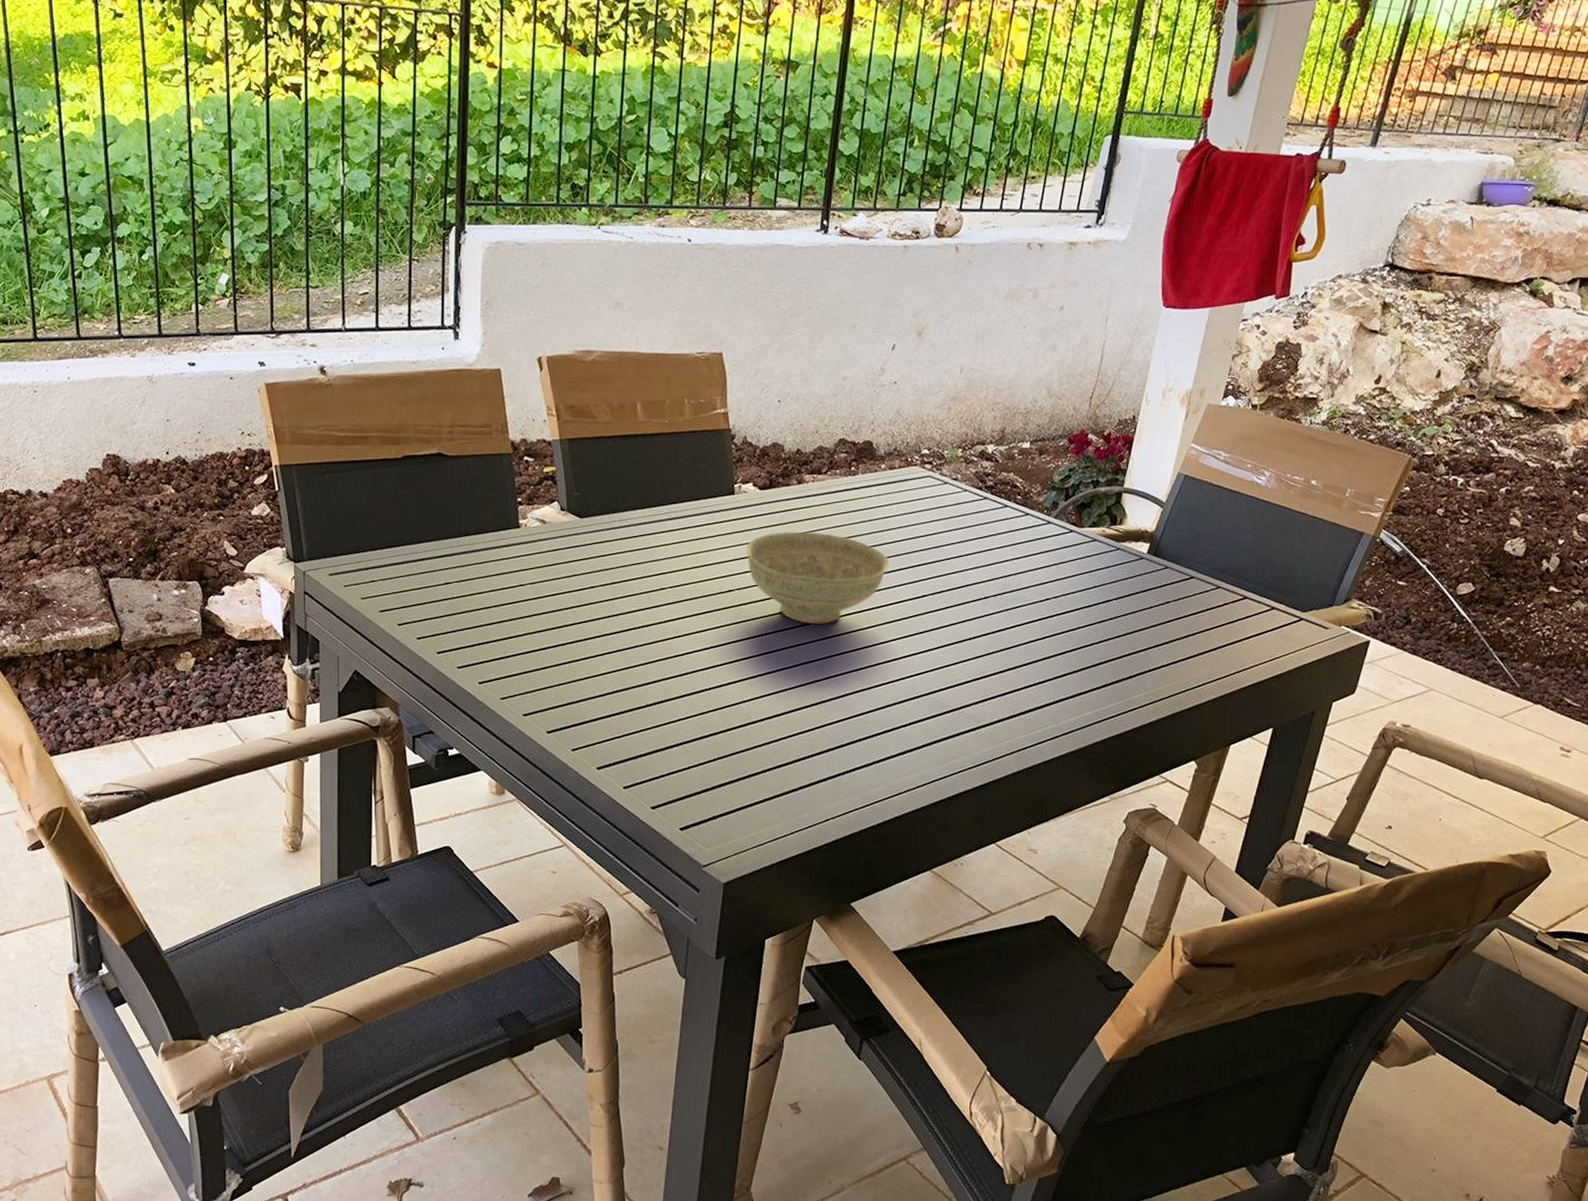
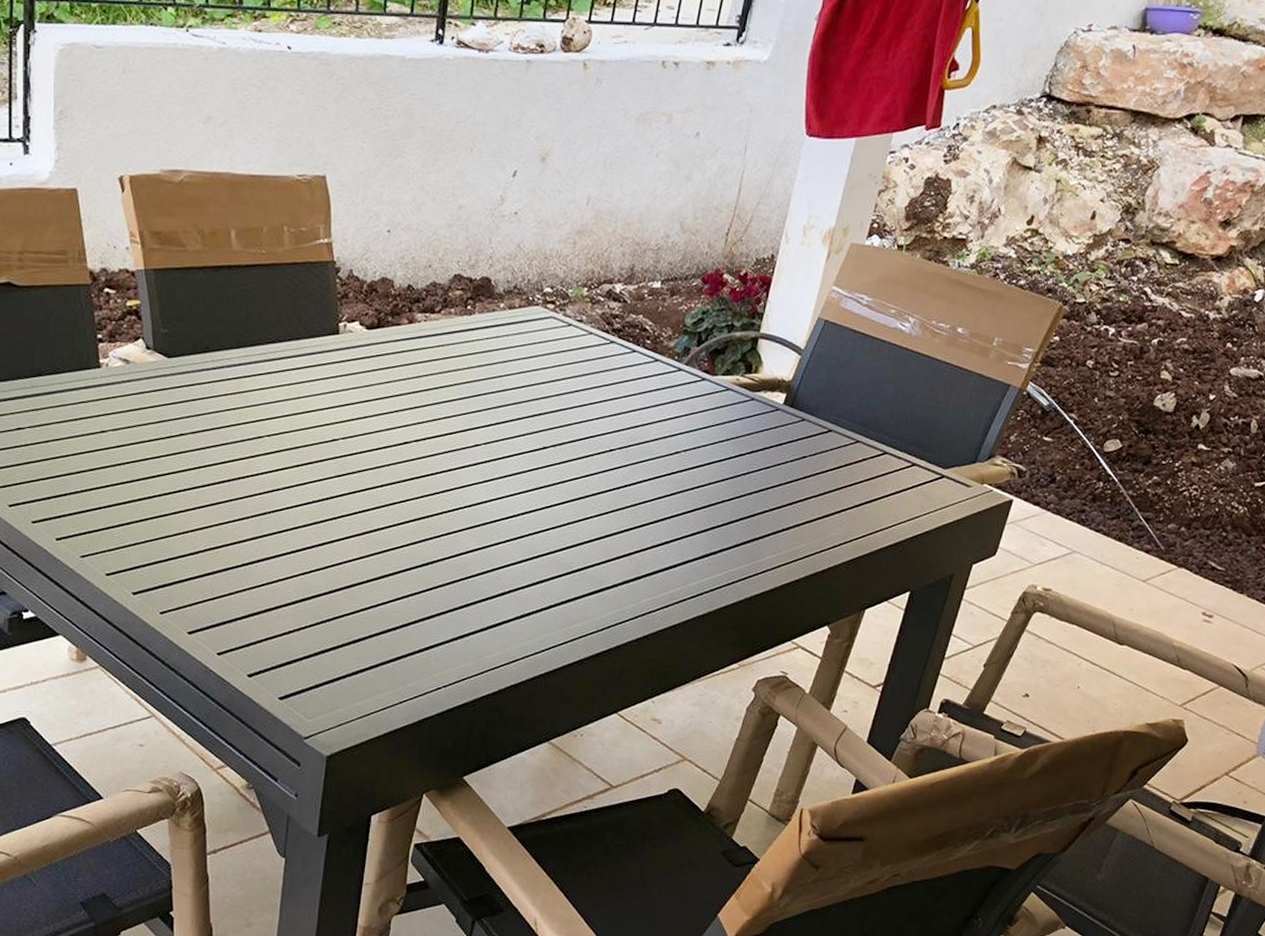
decorative bowl: present [745,531,890,625] -> none [351,375,508,478]

